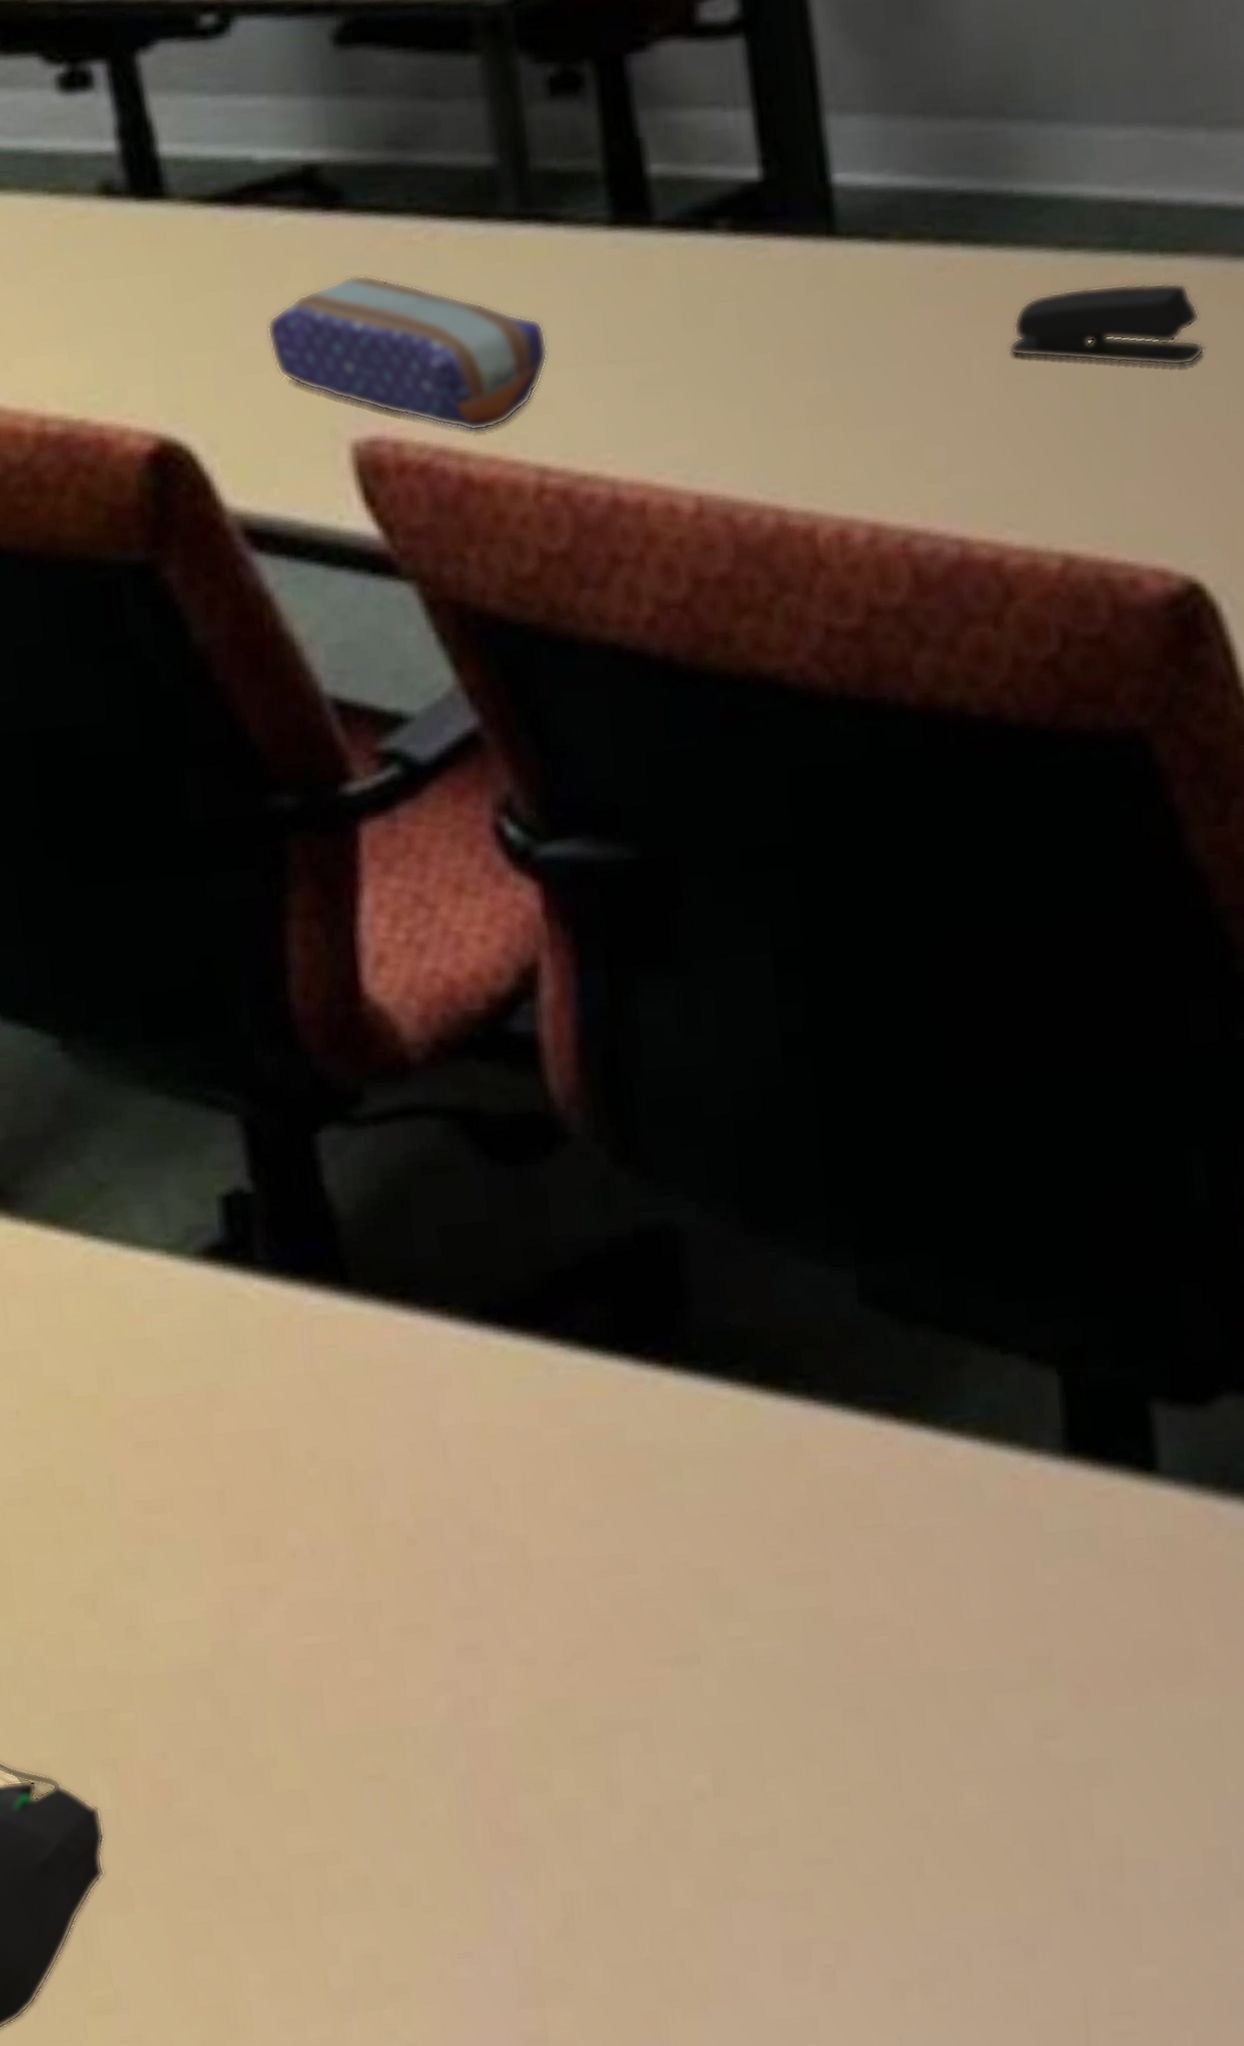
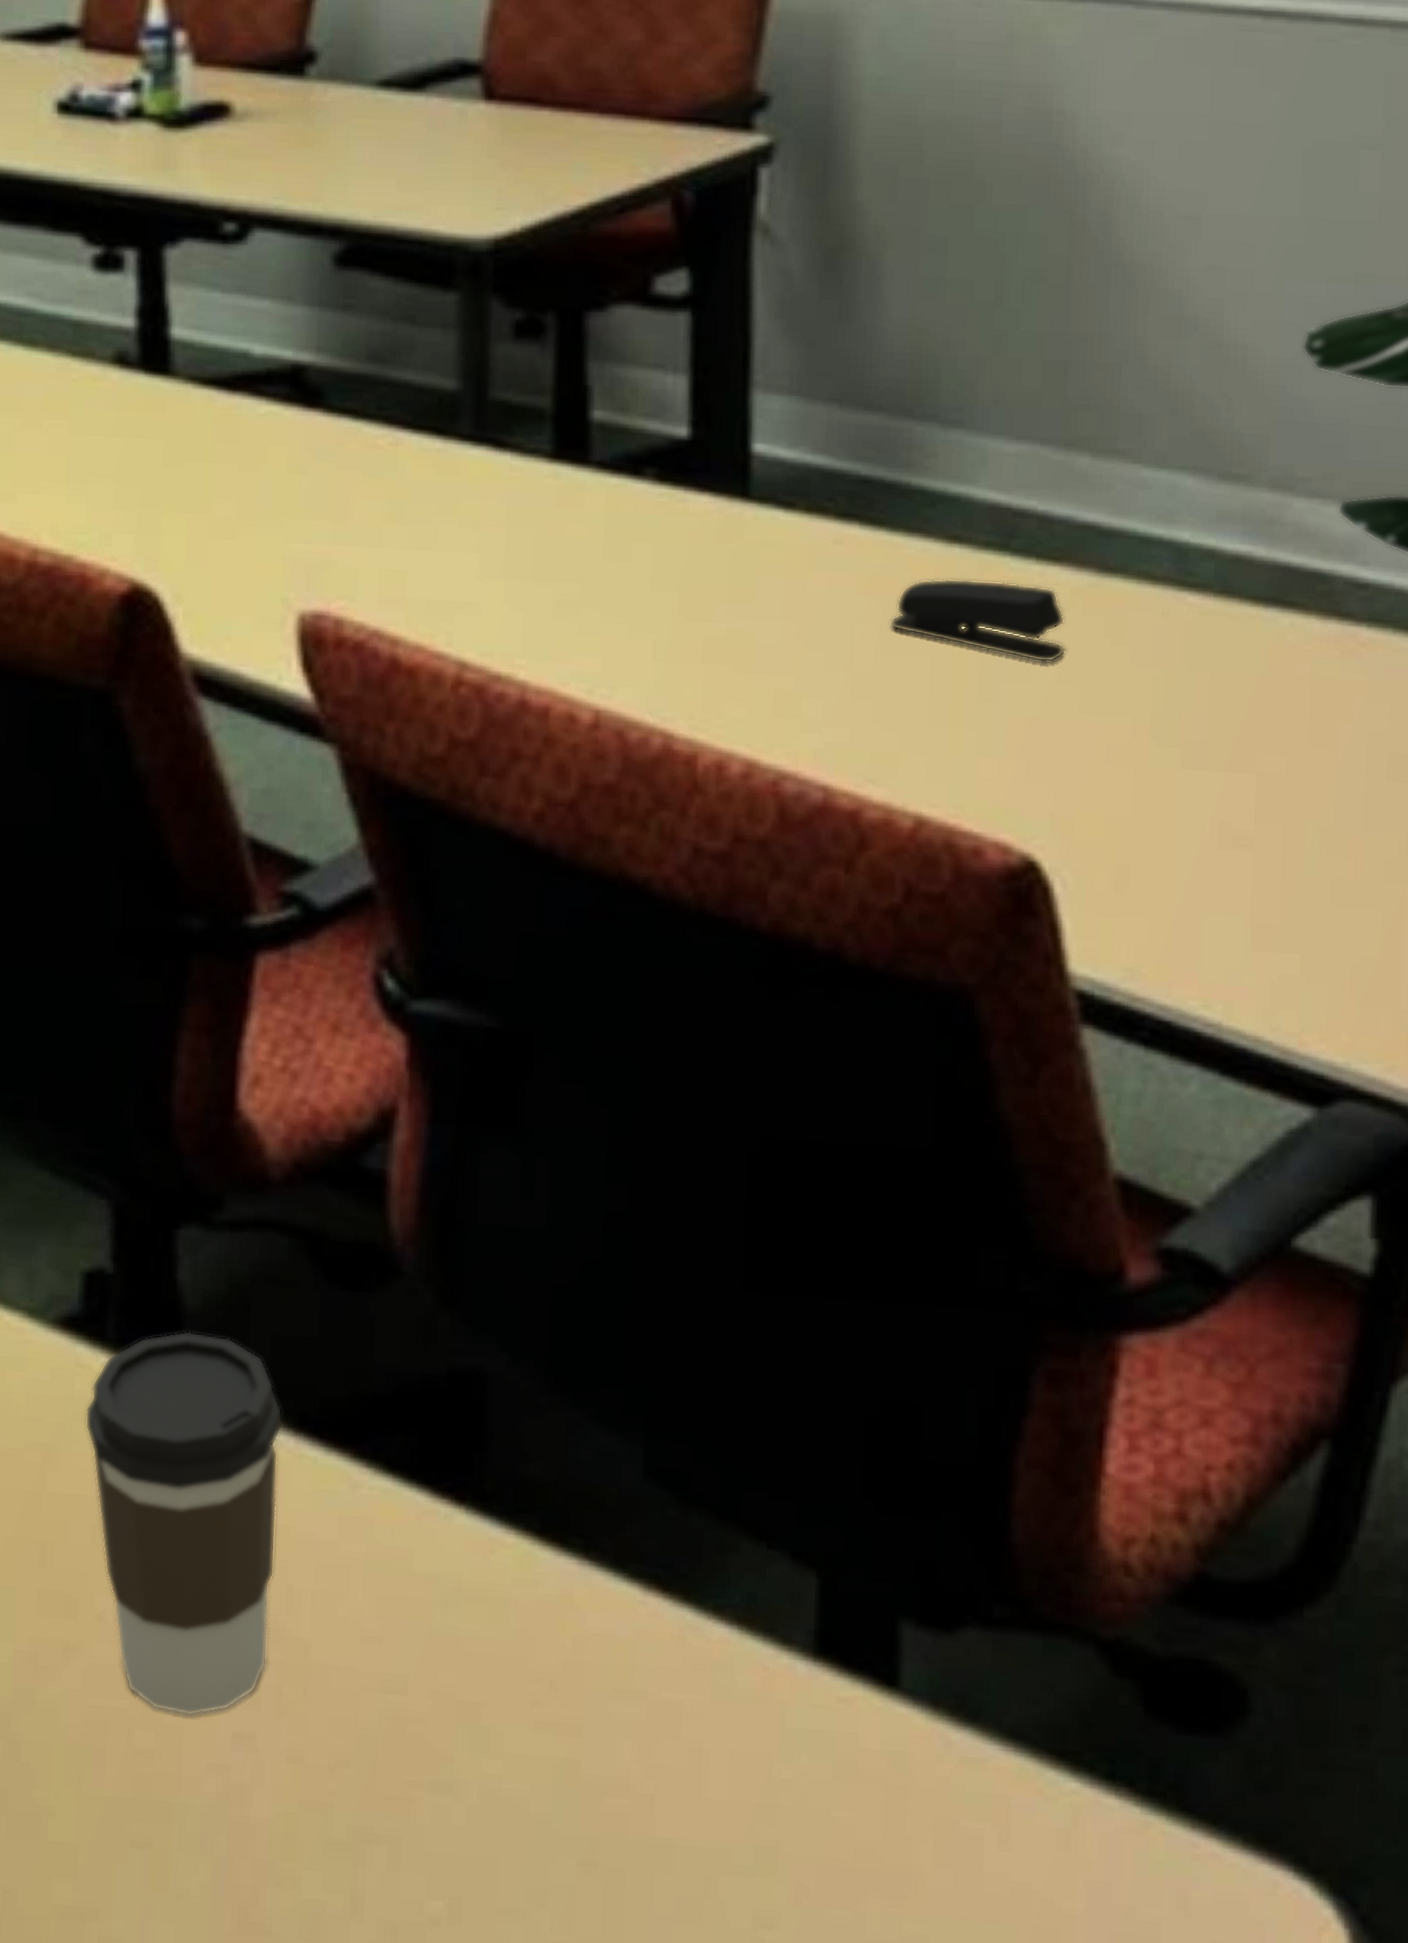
coffee cup: none [245,1237,483,1638] -> present [85,1330,284,1717]
pencil case: present [267,275,548,432] -> none [240,467,482,621]

